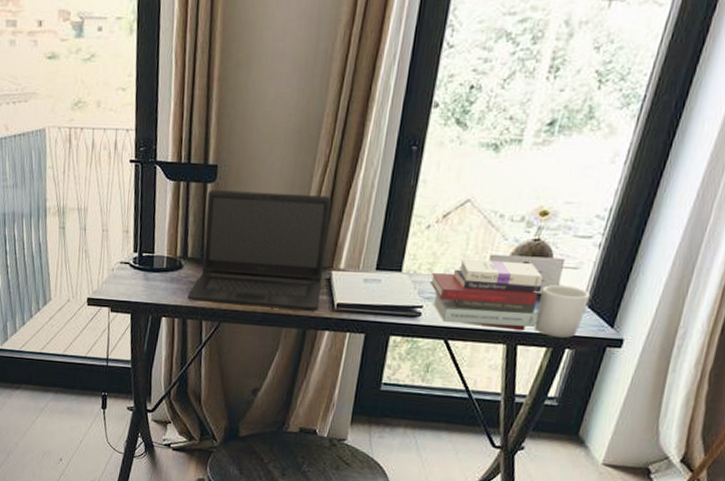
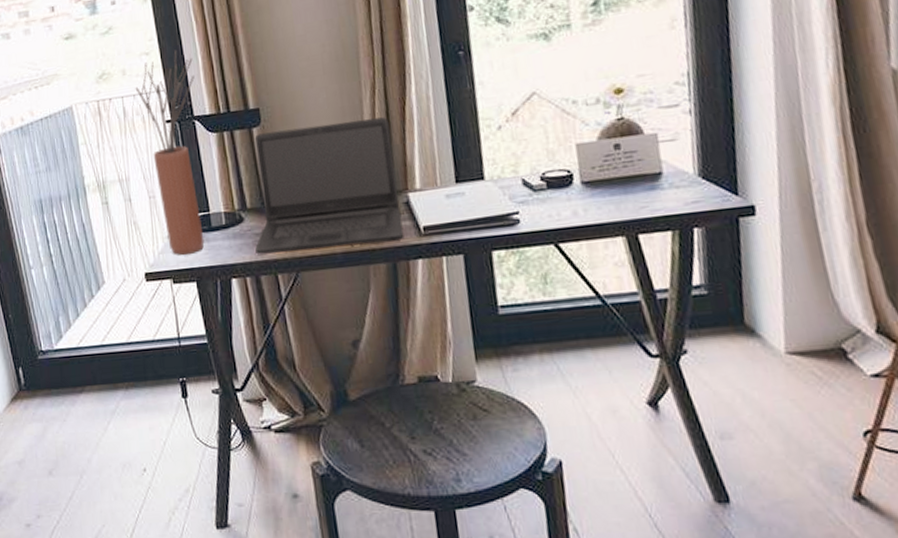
vase: none [107,90,166,289] -> present [135,49,205,255]
books: present [429,258,543,330] -> none [517,144,652,225]
mug: present [534,285,591,338] -> none [644,159,701,218]

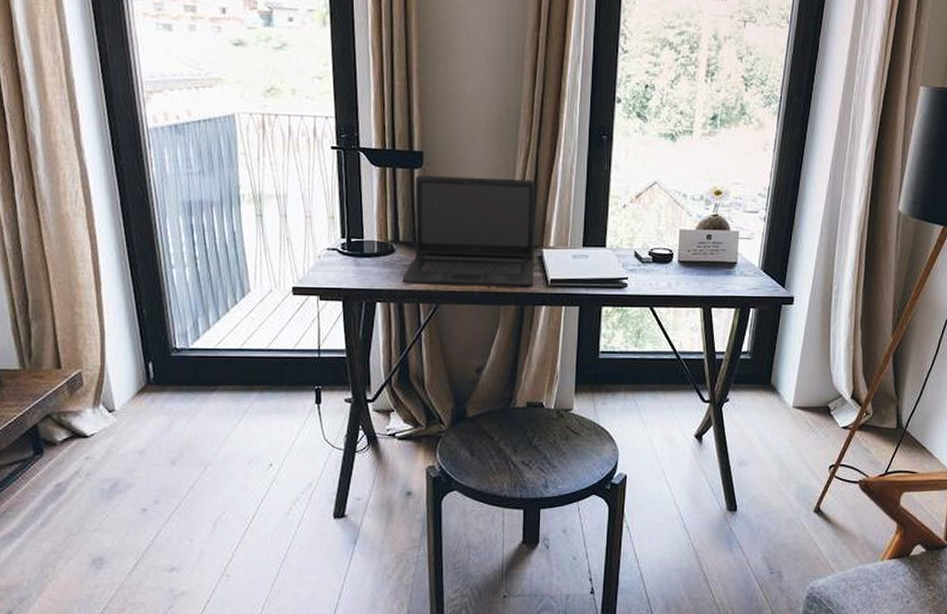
vase: present [135,49,205,255] -> none [304,80,365,275]

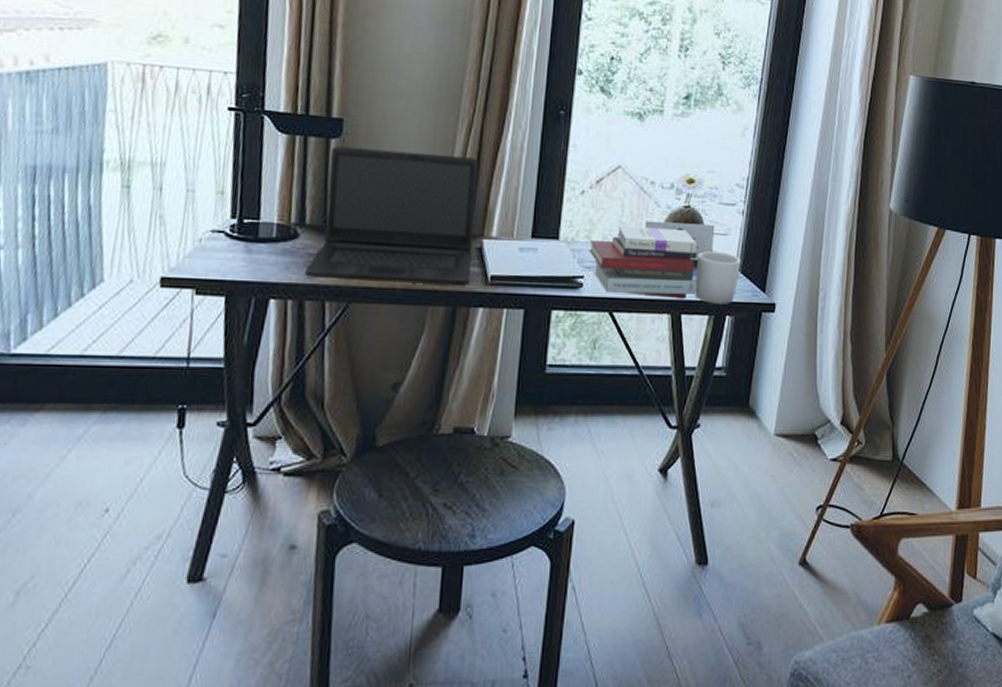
books: none [631,233,725,294] -> present [589,225,698,298]
mug: none [723,254,764,299] -> present [695,251,742,304]

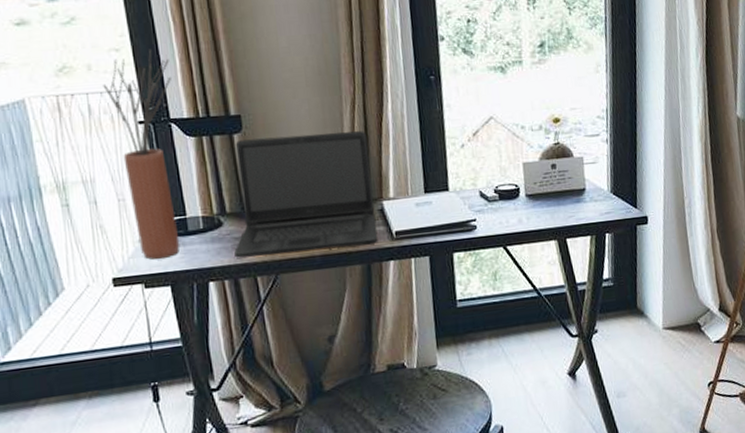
vase: none [197,31,277,264] -> present [102,48,180,260]
books: present [589,225,698,298] -> none [476,164,577,231]
mug: present [695,251,742,304] -> none [572,178,612,226]

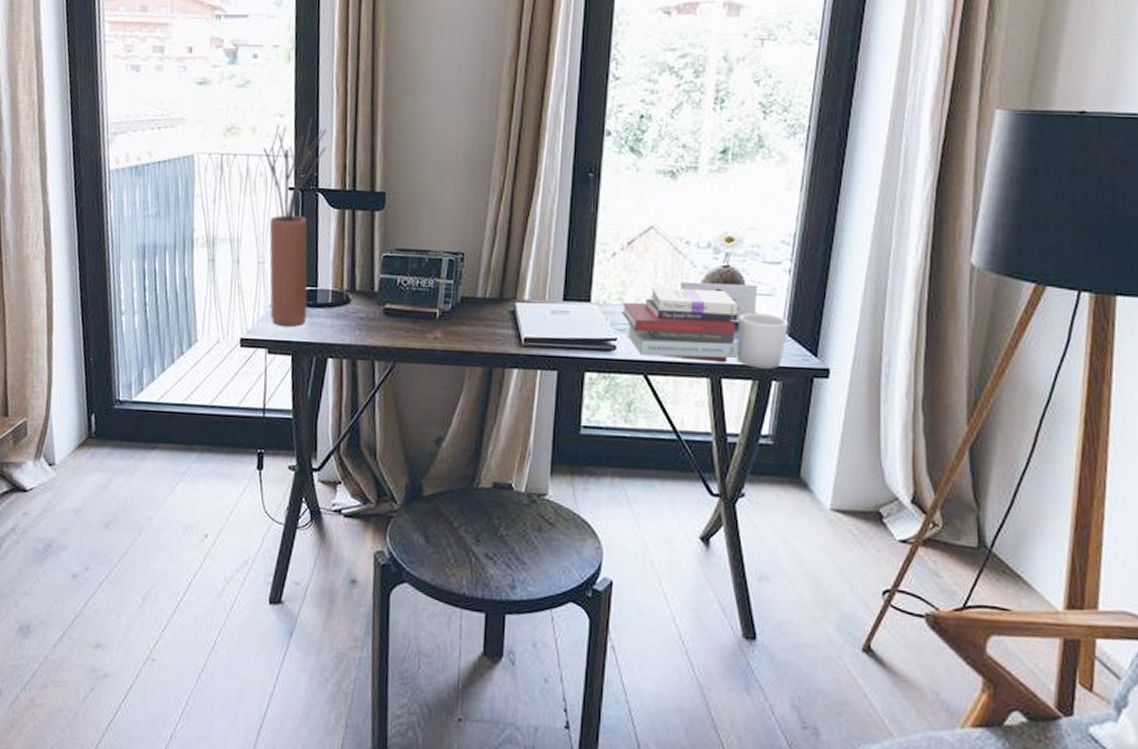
laptop: present [234,131,378,258] -> none [357,218,510,347]
books: none [476,164,577,231] -> present [621,286,739,362]
mug: none [572,178,612,226] -> present [736,313,789,369]

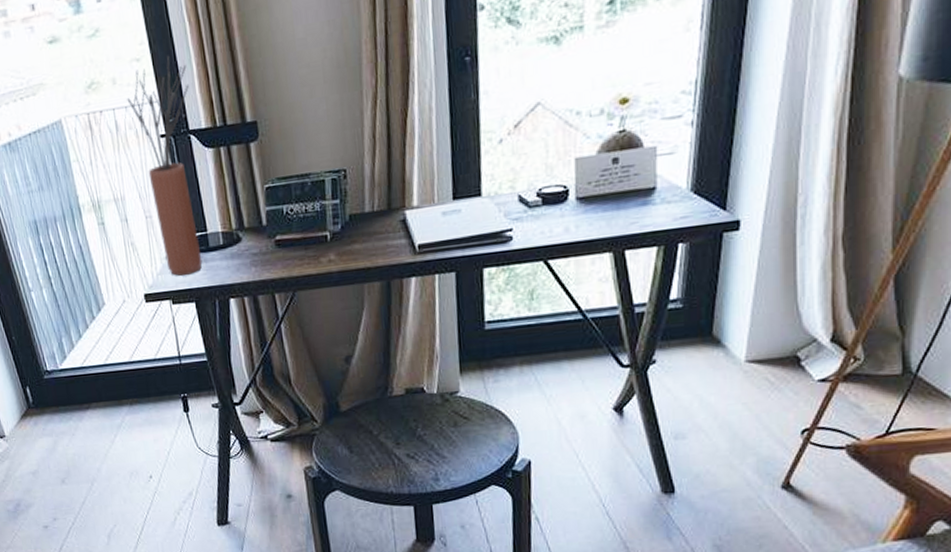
books: present [621,286,739,362] -> none [514,158,641,242]
mug: present [736,313,789,369] -> none [638,173,694,234]

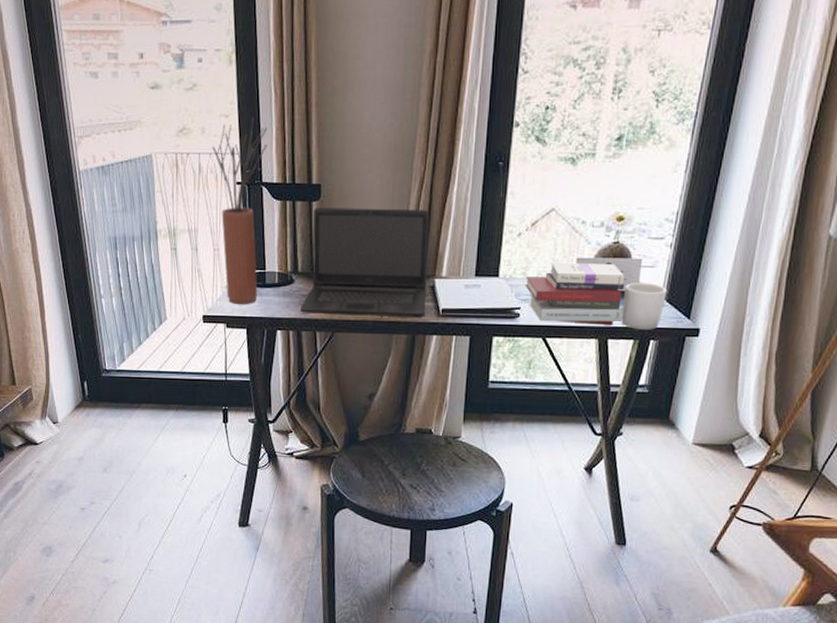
laptop: none [252,130,399,275] -> present [300,208,430,317]
books: none [514,158,641,242] -> present [525,262,625,325]
mug: none [638,173,694,234] -> present [621,283,668,330]

